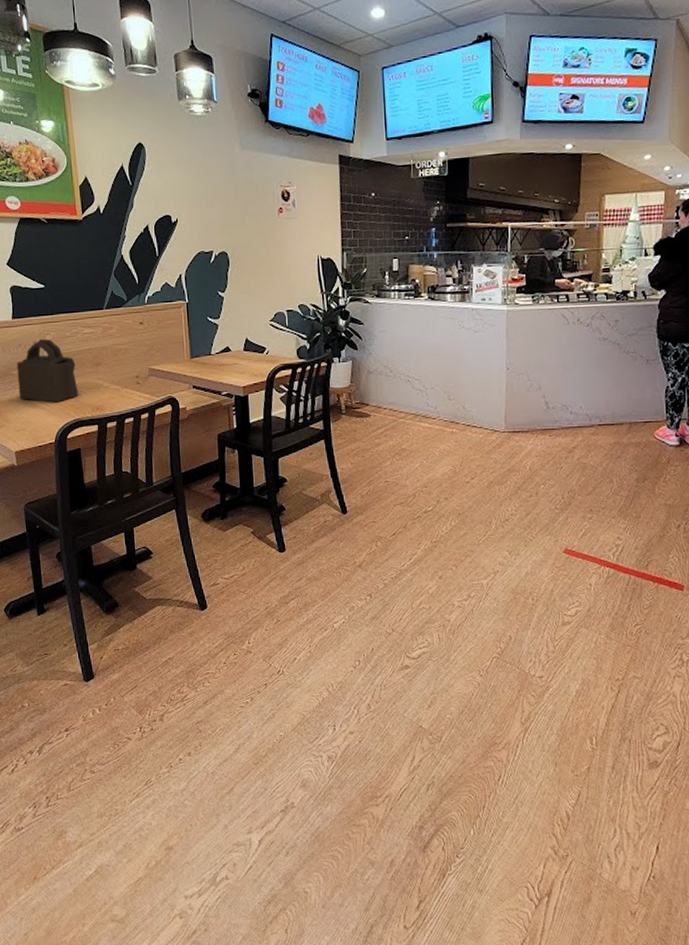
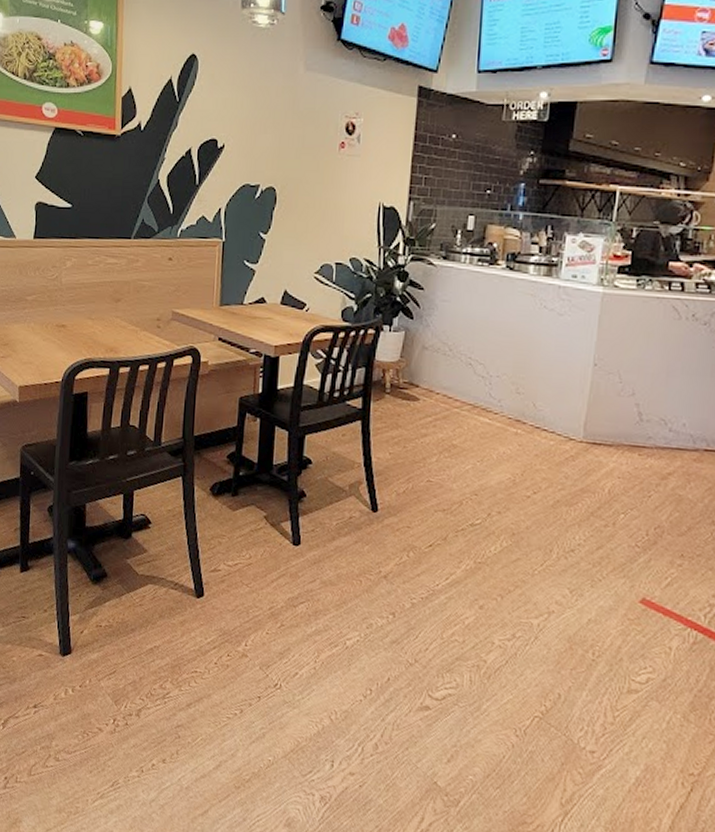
handbag: present [16,338,79,403] -> none [30,264,94,338]

